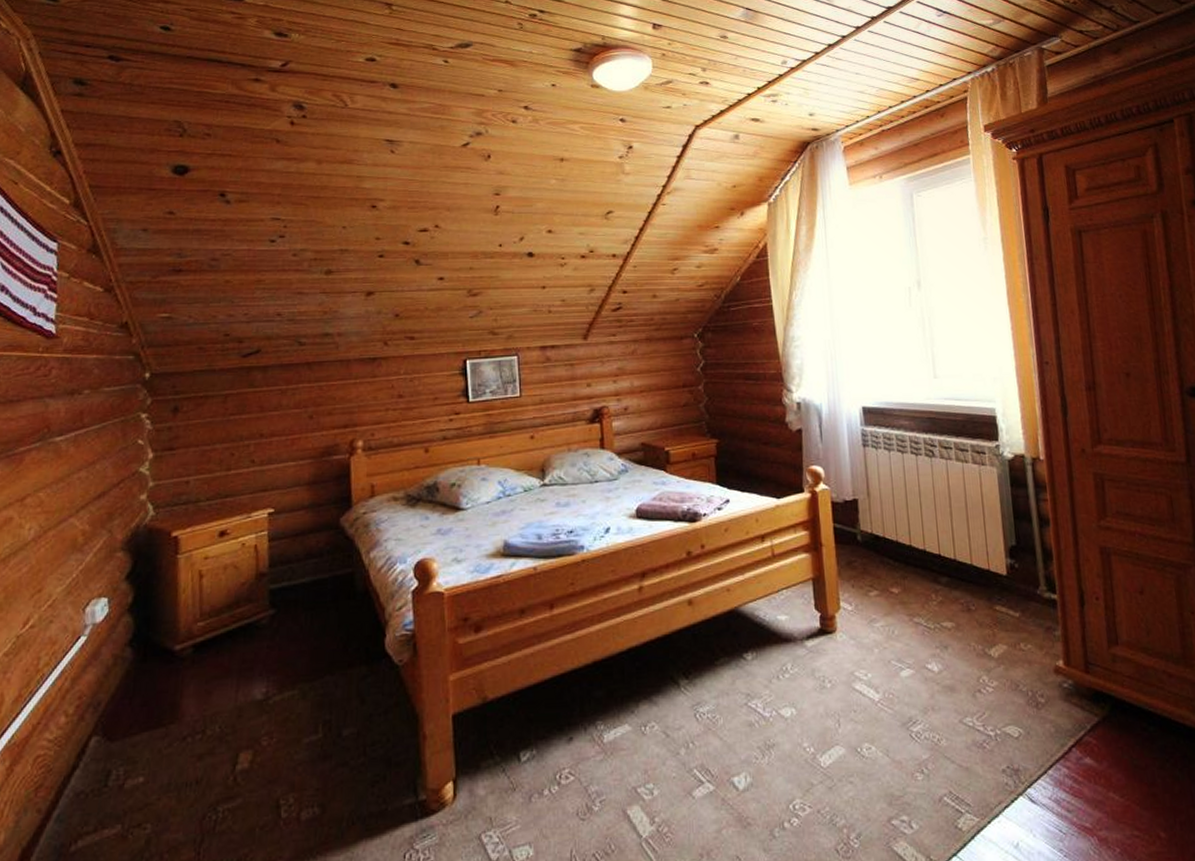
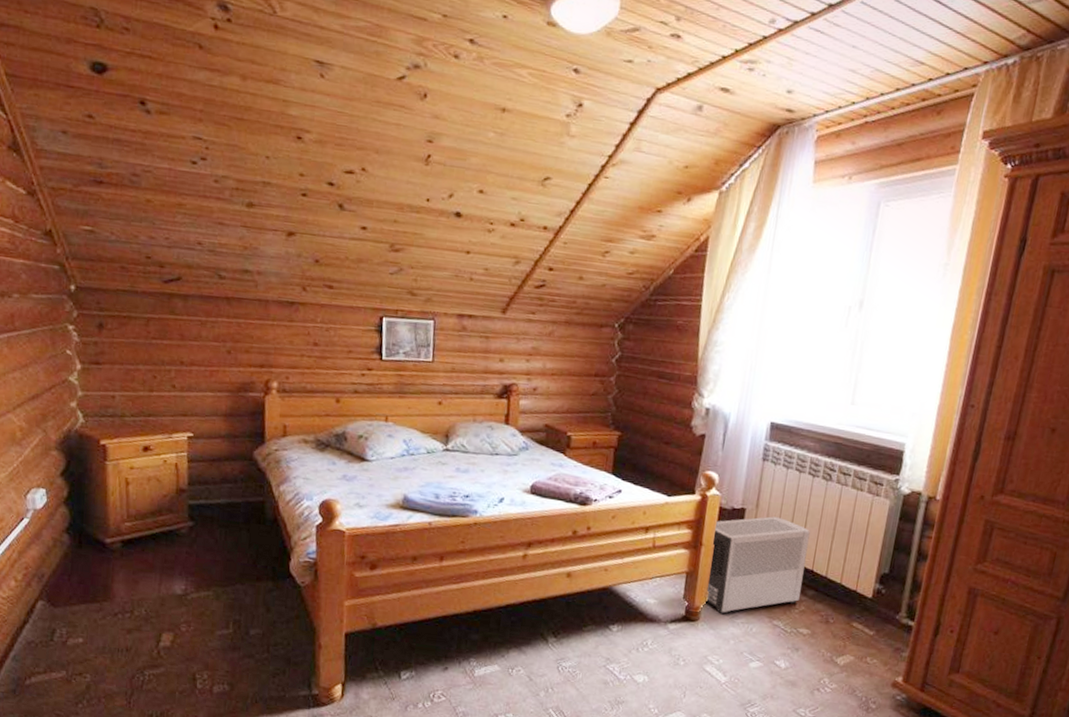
air purifier: none [832,503,934,621] -> present [706,516,810,615]

